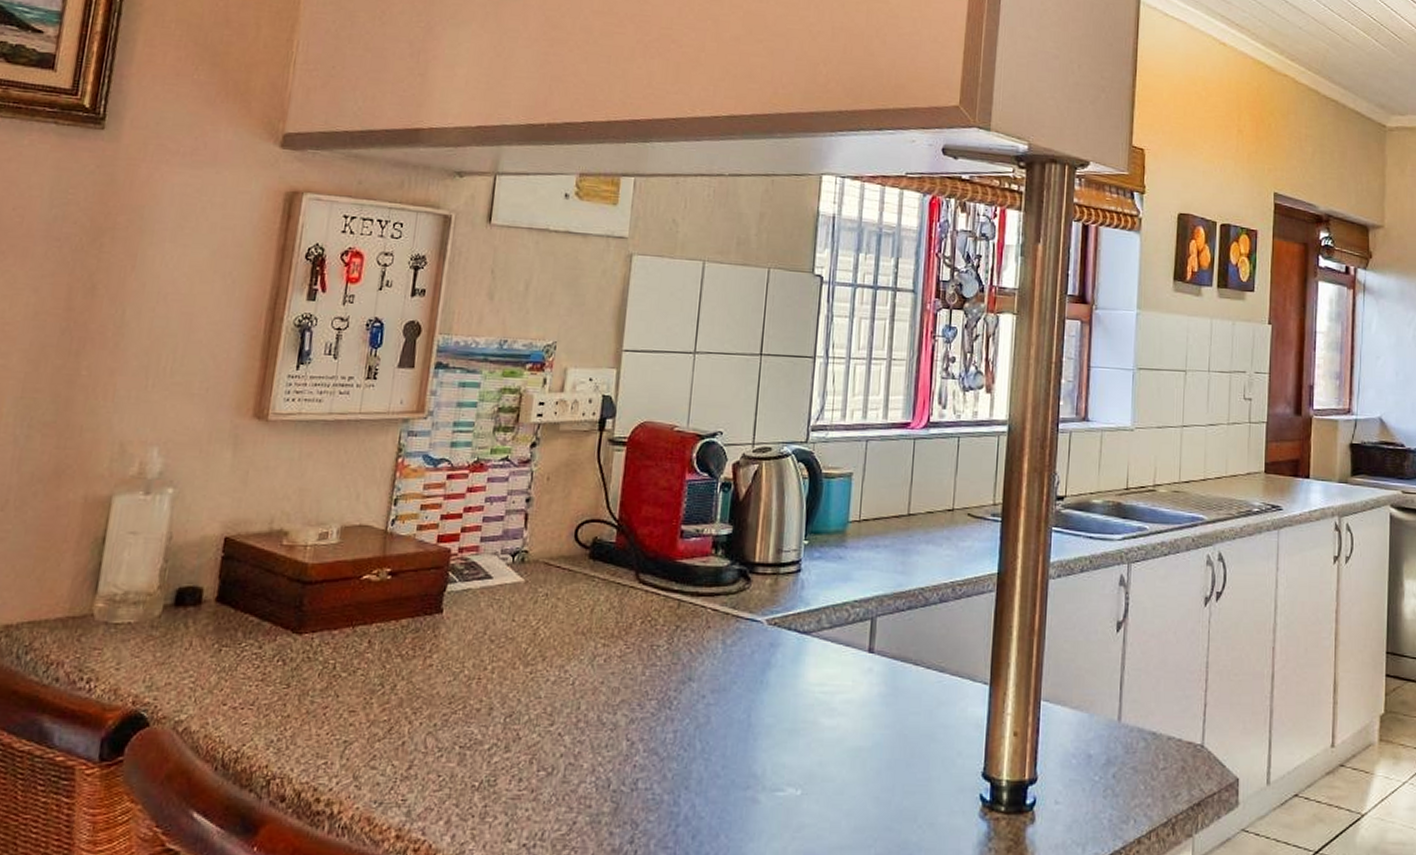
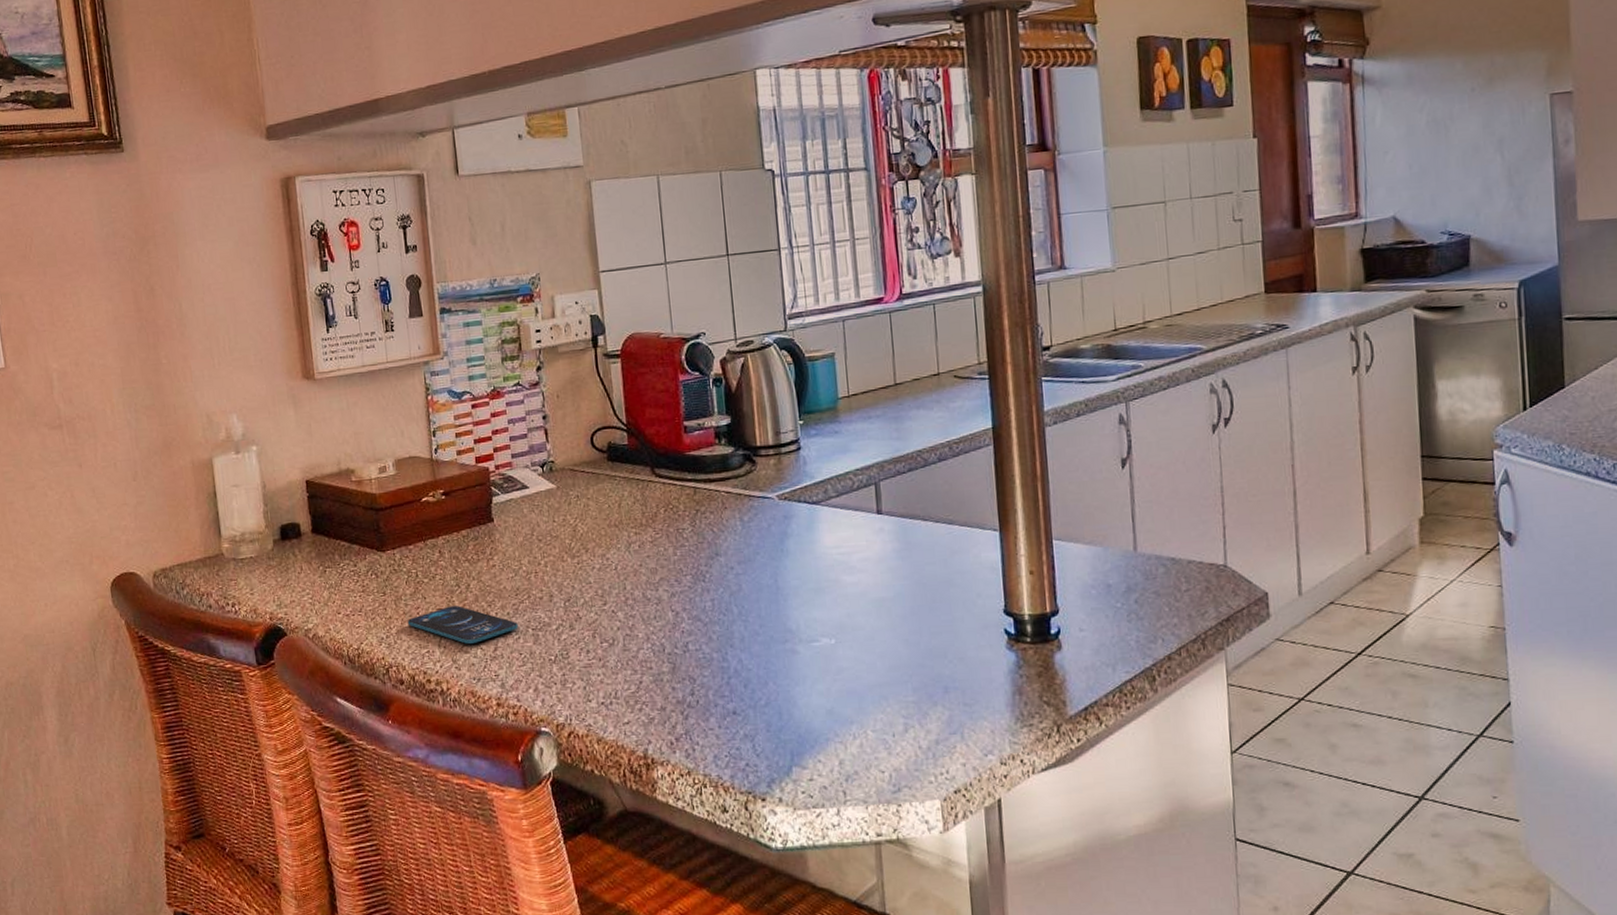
smartphone: none [308,709,444,758] -> present [407,606,519,644]

